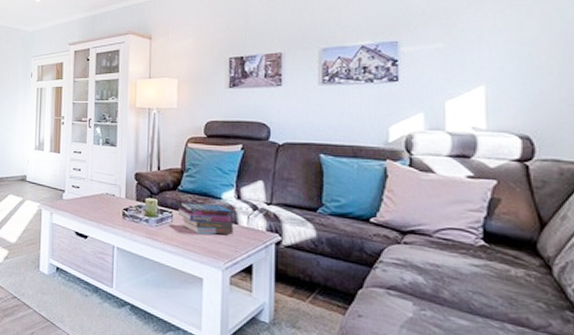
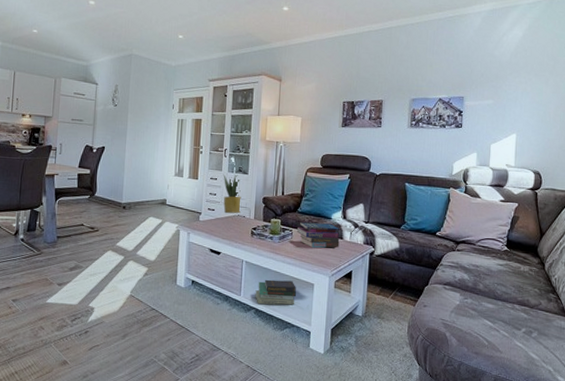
planter: none [88,147,110,192] -> present [223,174,241,214]
books: none [130,270,182,303] -> present [255,279,297,305]

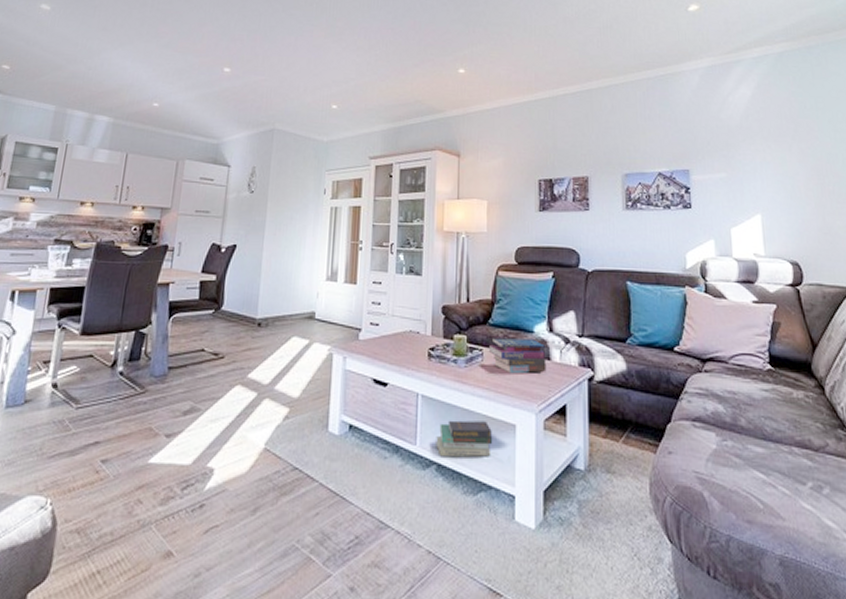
planter: present [223,174,241,214] -> none [389,276,414,330]

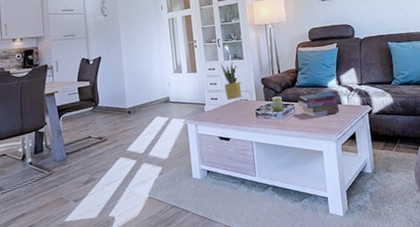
planter: none [389,276,414,330] -> present [220,62,243,100]
books: present [436,420,493,457] -> none [269,152,309,181]

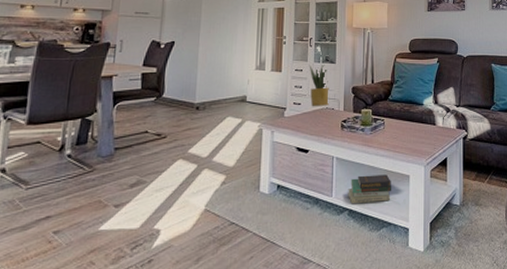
books: none [269,152,309,181] -> present [348,174,392,204]
books: present [297,92,340,118] -> none [388,110,433,137]

